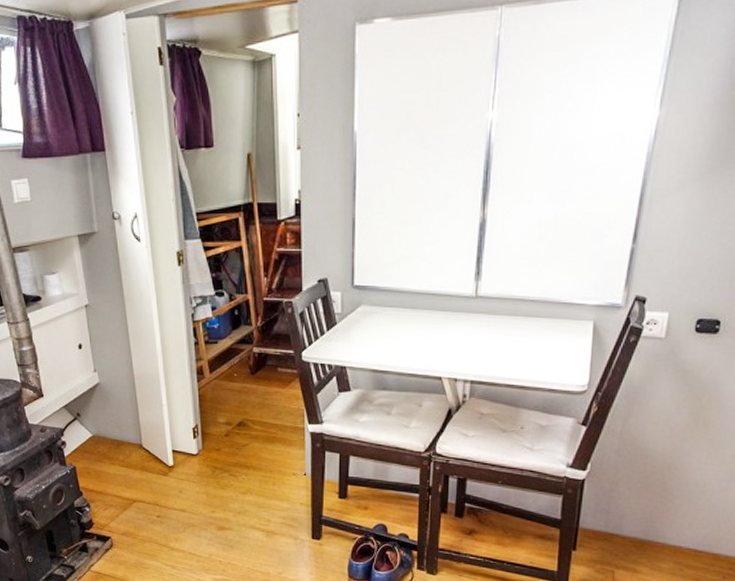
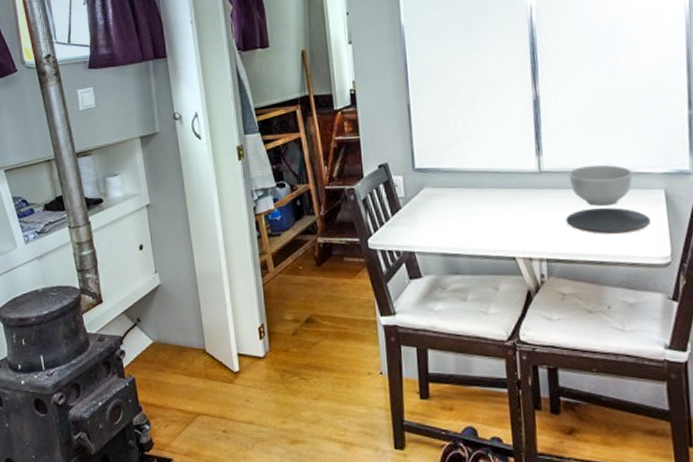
plate: none [494,334,576,361] -> present [566,207,651,234]
bowl: none [503,293,566,333] -> present [568,164,633,206]

